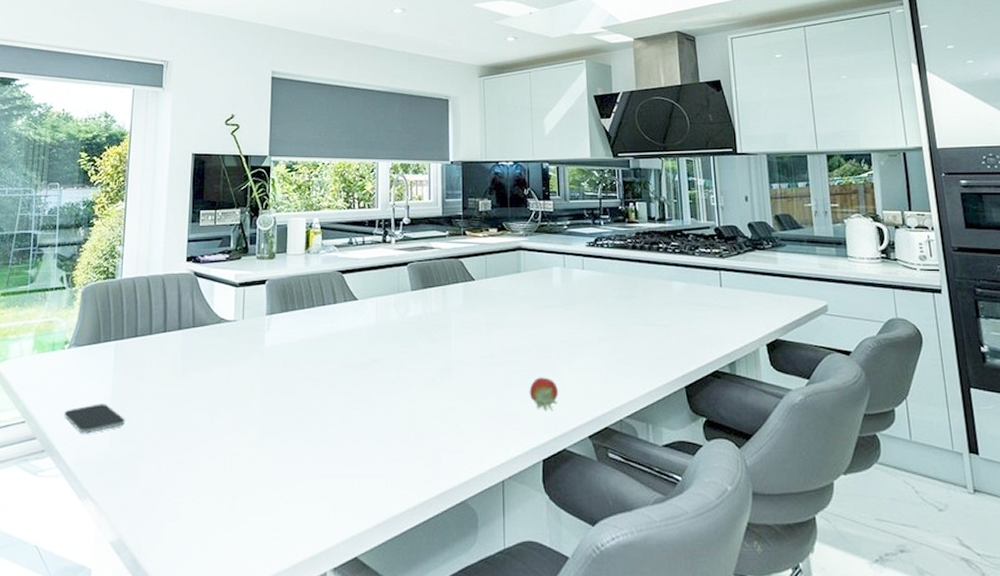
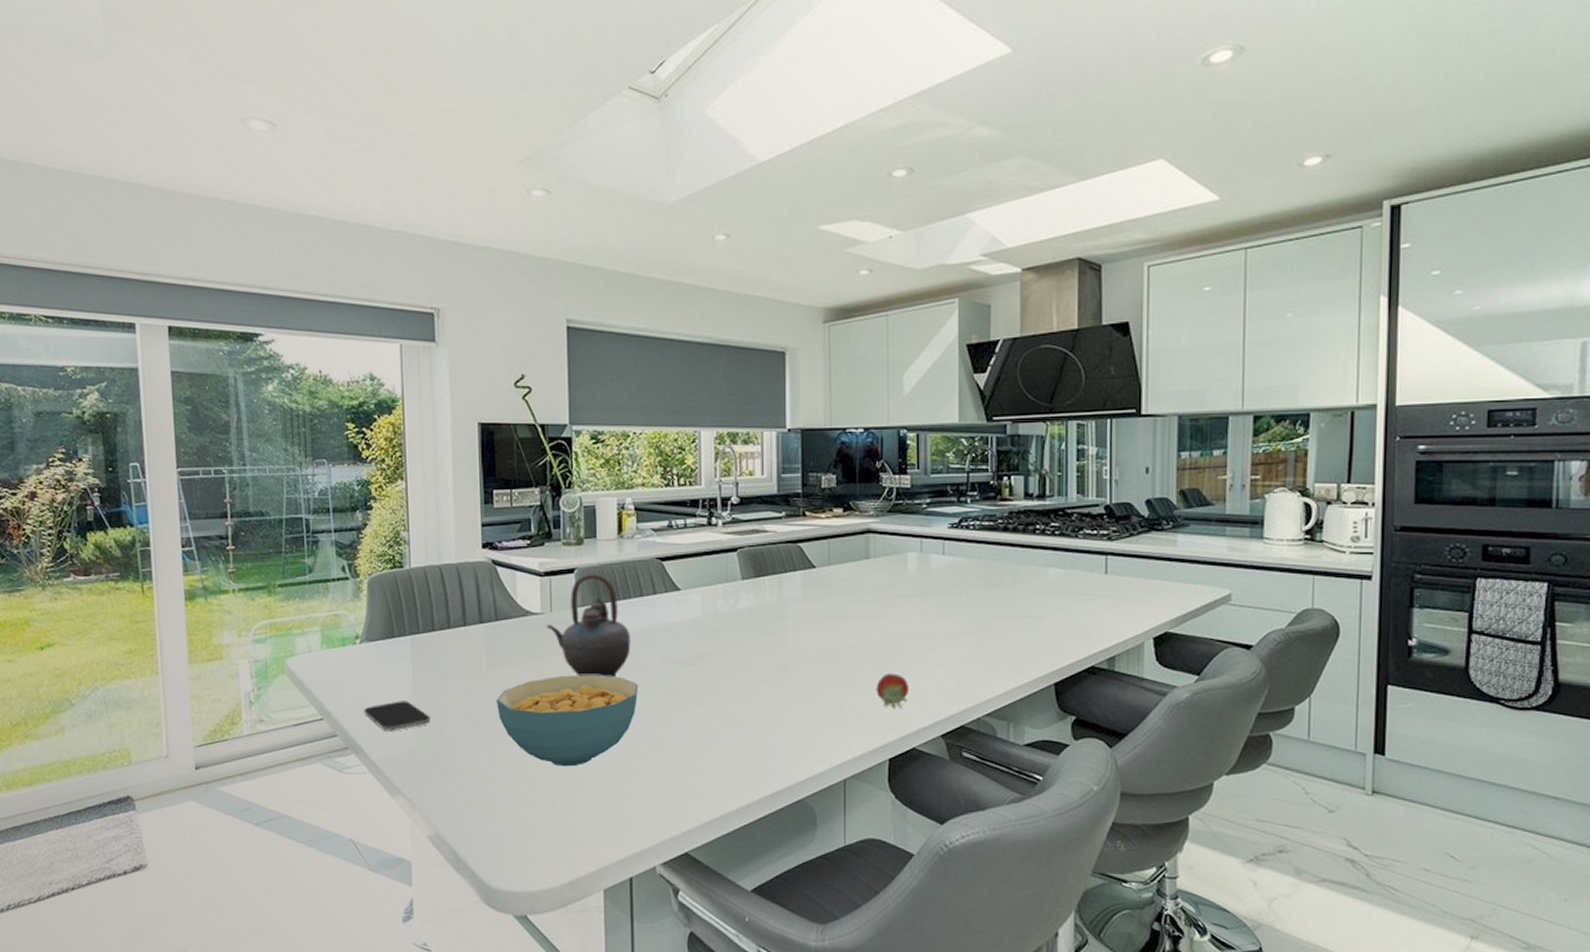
cereal bowl: none [187,379,318,469] -> present [496,675,639,767]
teapot: none [237,284,312,381] -> present [546,573,631,678]

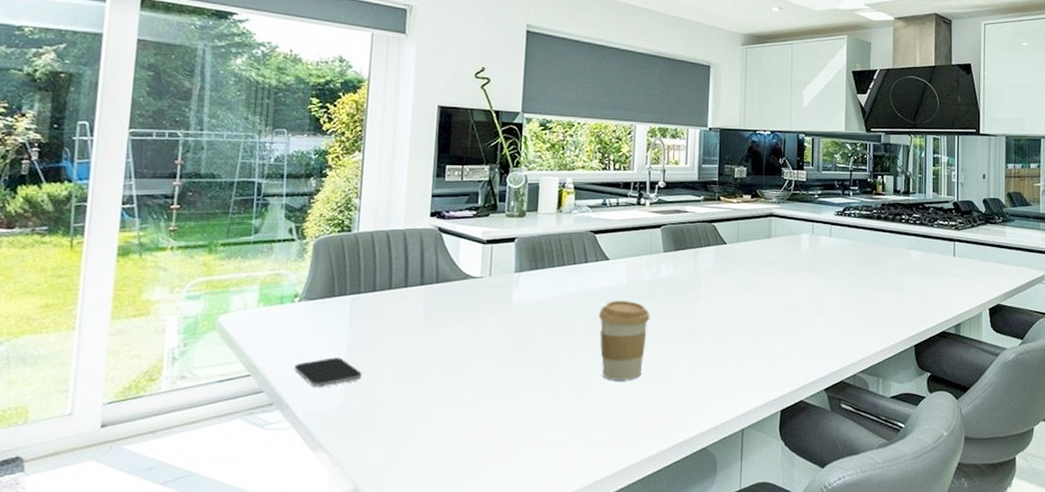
cereal bowl: present [496,675,639,767] -> none [429,334,566,420]
teapot: present [546,573,631,678] -> none [483,243,562,337]
coffee cup: none [672,636,731,724] -> present [598,301,650,380]
fruit: present [876,673,908,708] -> none [772,335,799,366]

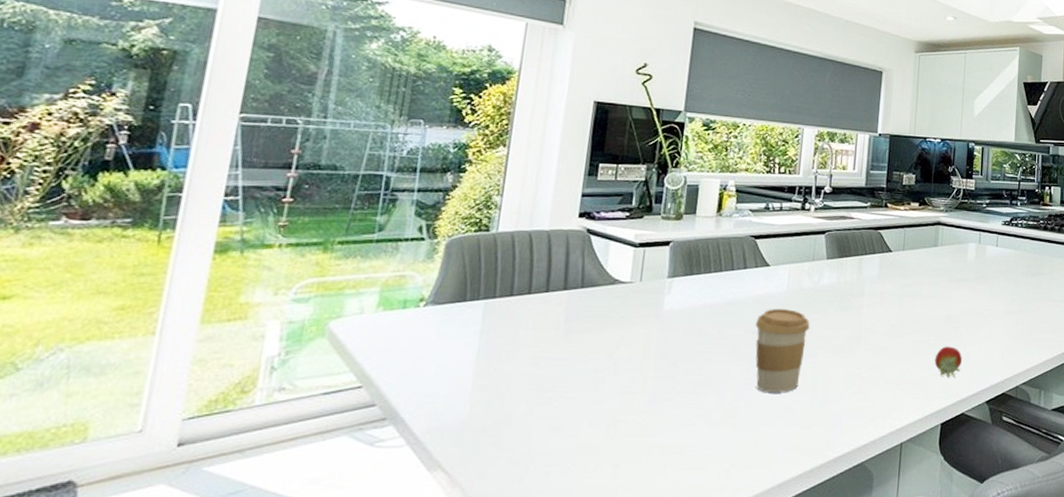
smartphone: present [294,357,362,387] -> none [414,367,492,400]
fruit: none [772,335,799,366] -> present [934,346,962,377]

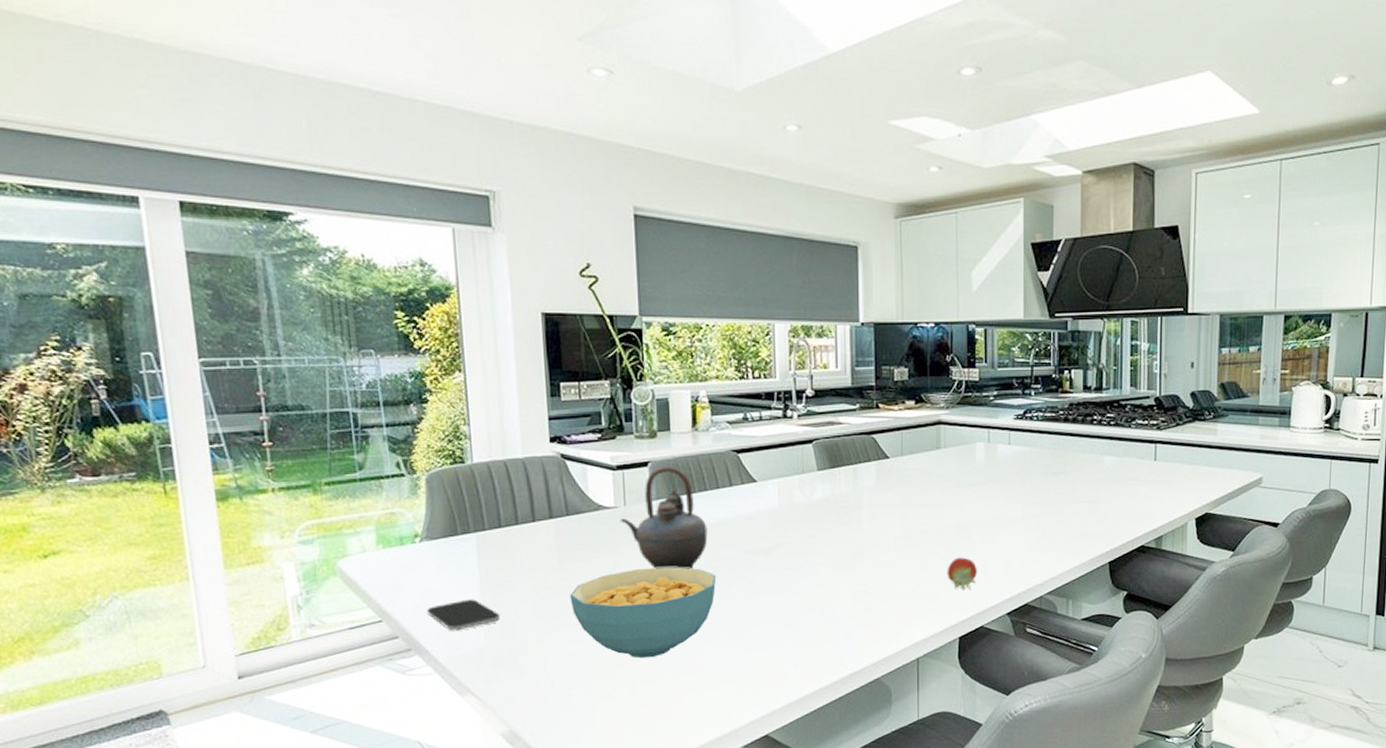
smartphone: none [414,367,492,400] -> present [427,599,500,631]
cereal bowl: none [568,343,719,436] -> present [570,567,716,659]
teapot: none [633,247,717,347] -> present [619,466,708,570]
coffee cup: present [755,309,810,392] -> none [750,526,808,612]

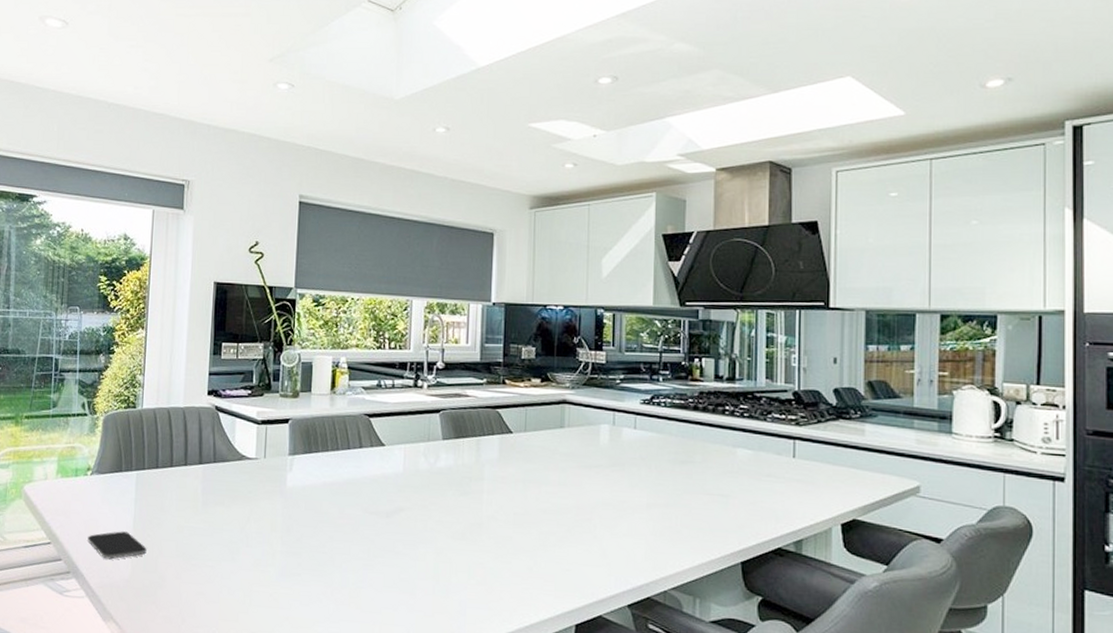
cereal bowl: present [570,567,716,659] -> none [208,518,340,607]
teapot: present [619,466,708,570] -> none [259,424,336,525]
fruit: present [947,557,977,590] -> none [565,540,597,575]

